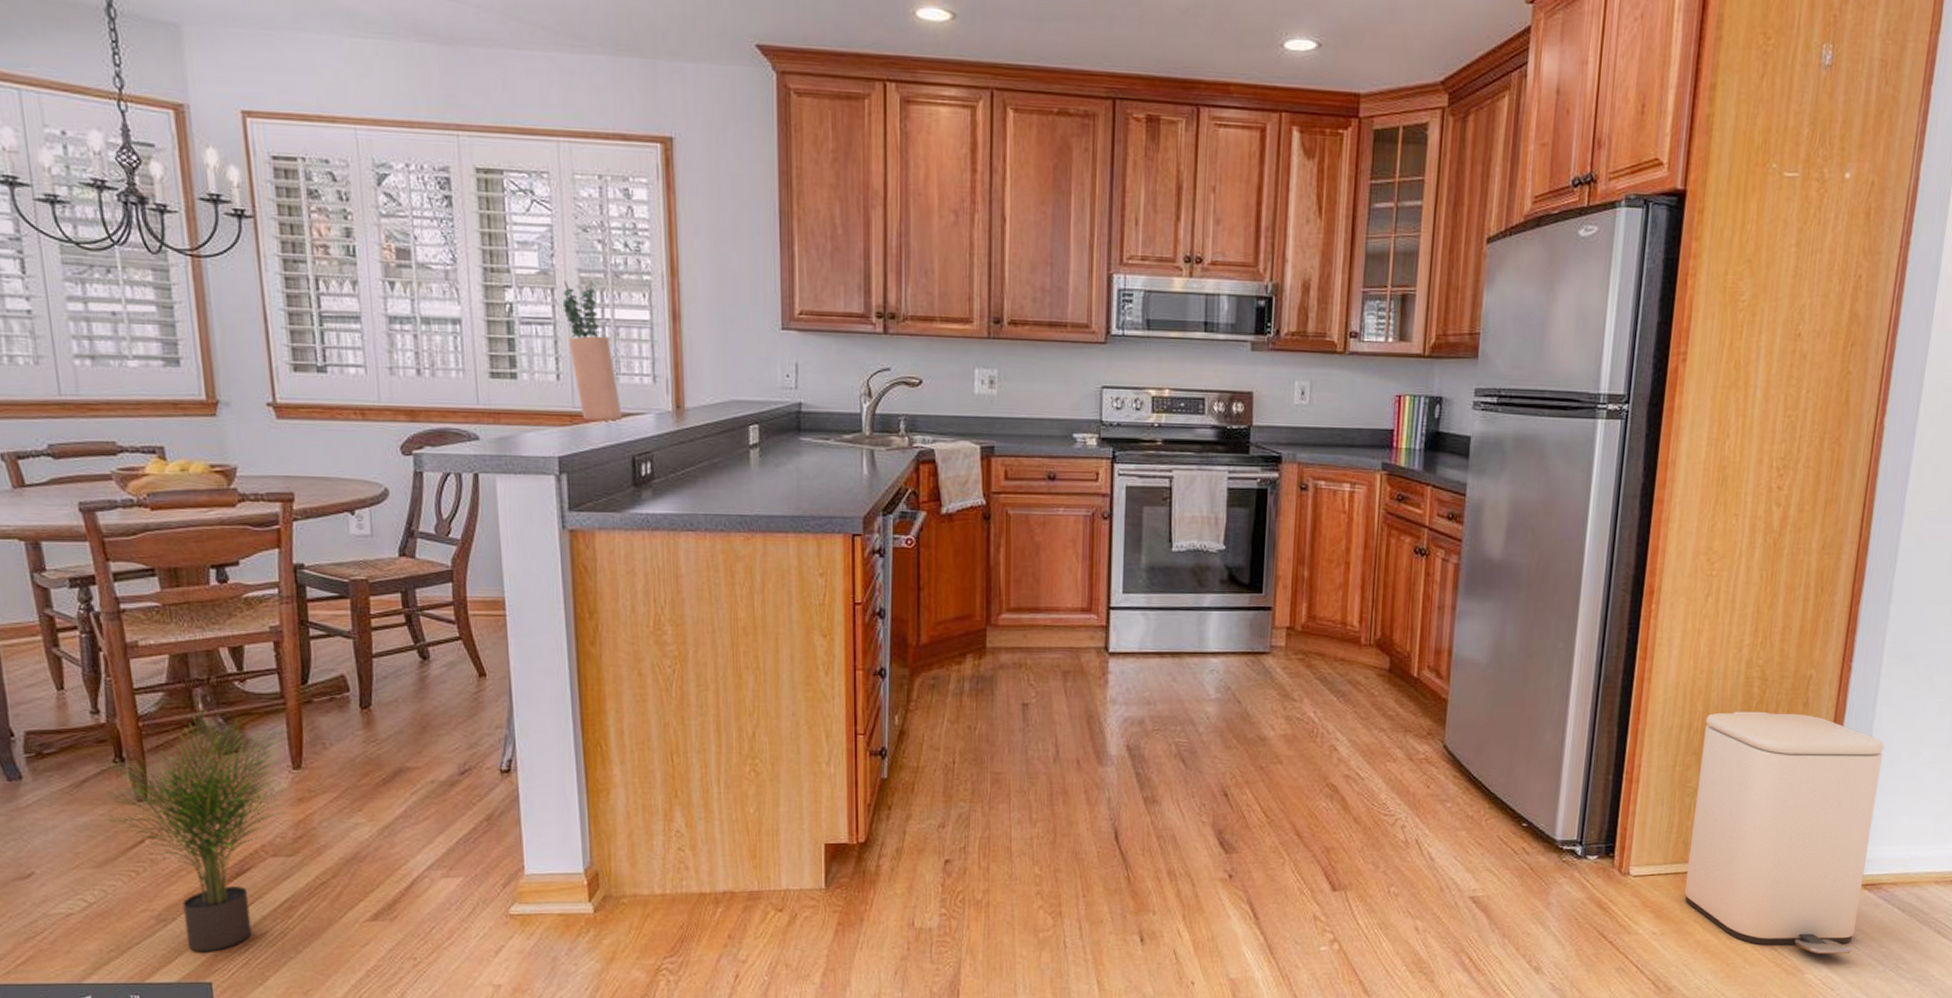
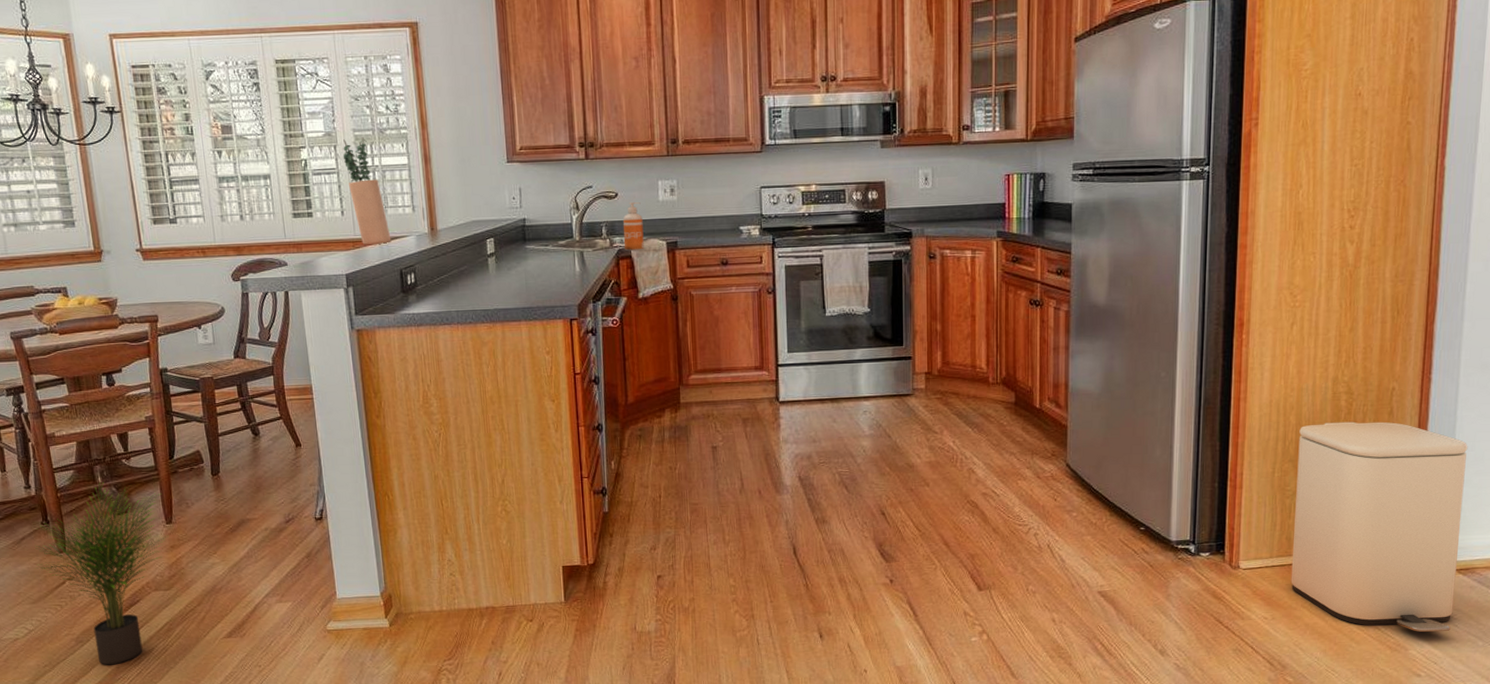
soap dispenser: none [926,392,952,455] -> present [622,201,644,252]

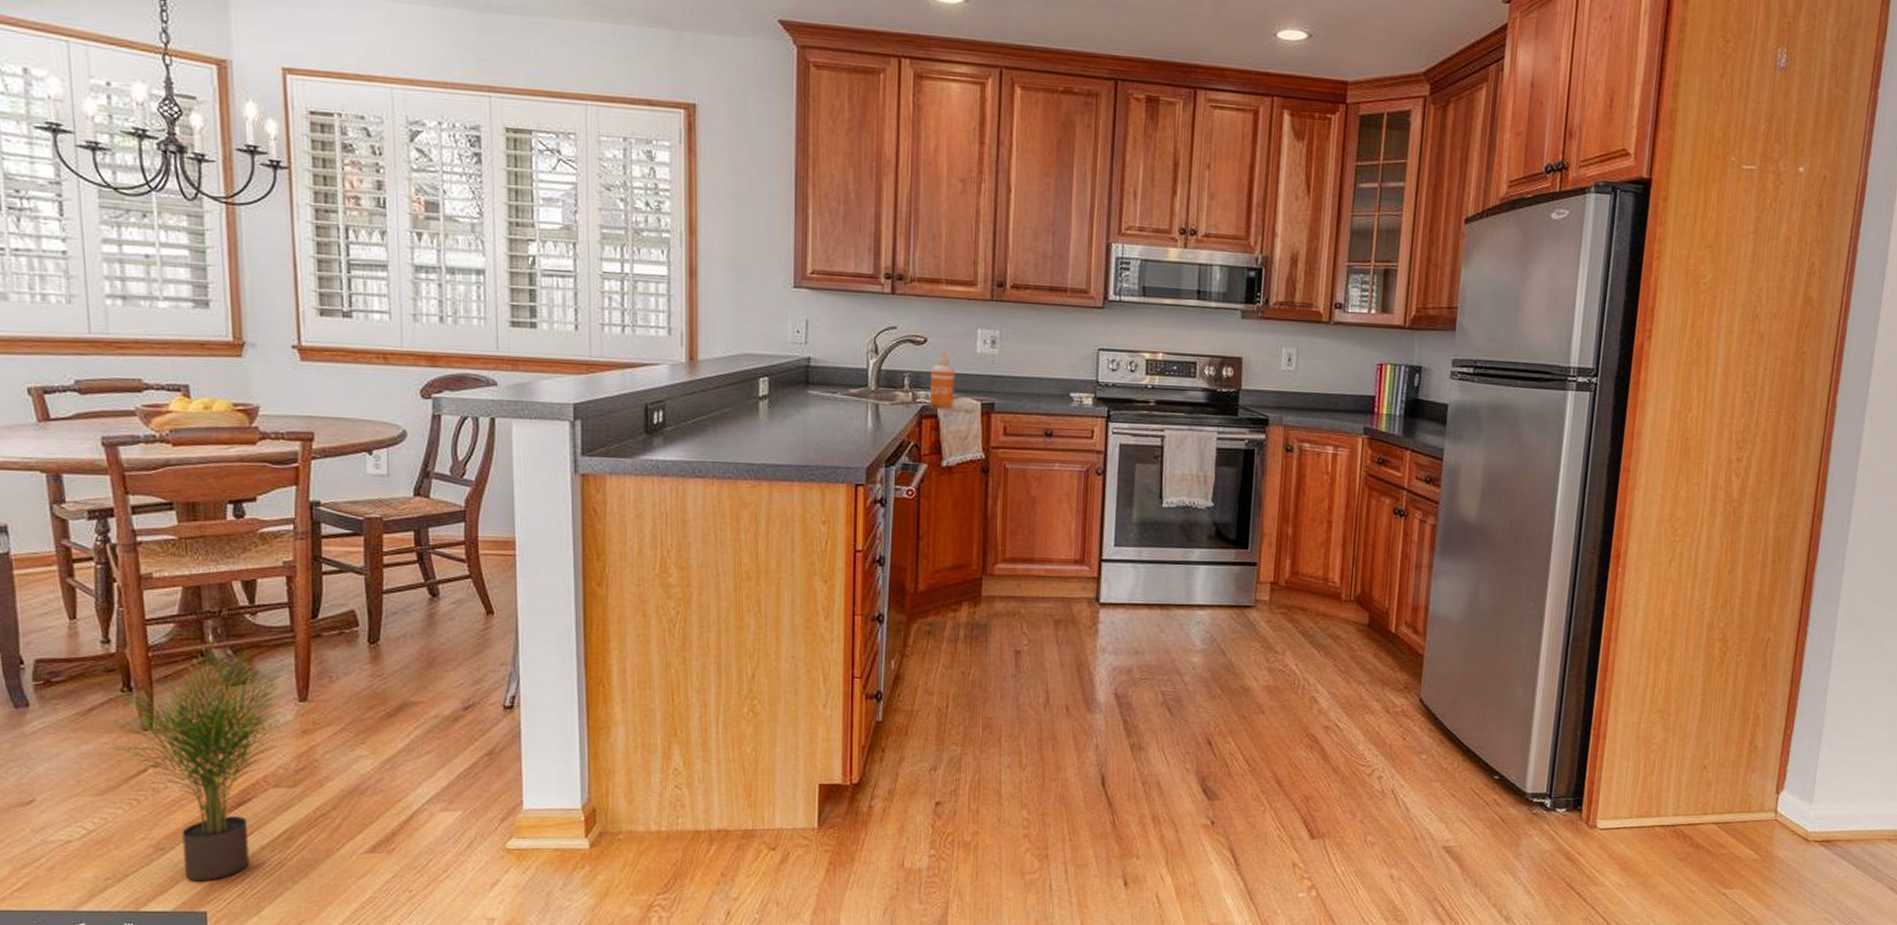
vase: present [343,137,392,246] -> none [583,236,637,372]
pedal bin: present [1290,421,1468,632] -> none [1649,671,1839,908]

